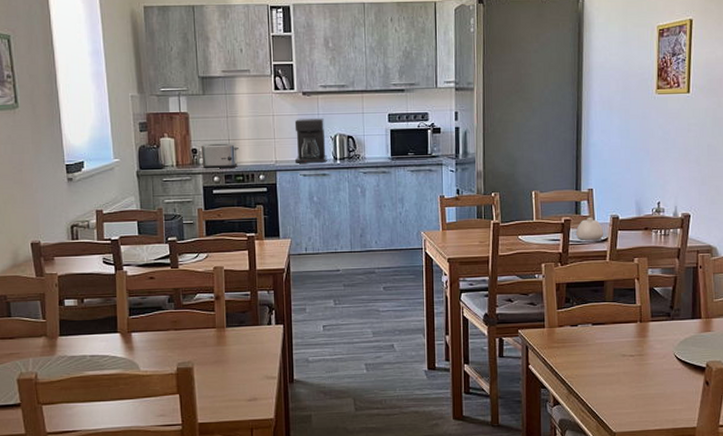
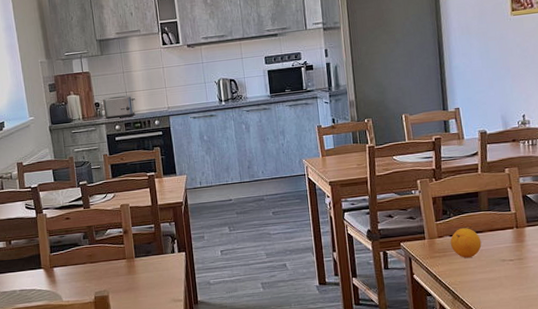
coffee maker: present [294,117,327,163] -> none [182,65,214,108]
fruit: none [570,319,603,350] -> present [450,228,482,258]
sugar bowl: present [575,217,604,241] -> none [446,133,474,156]

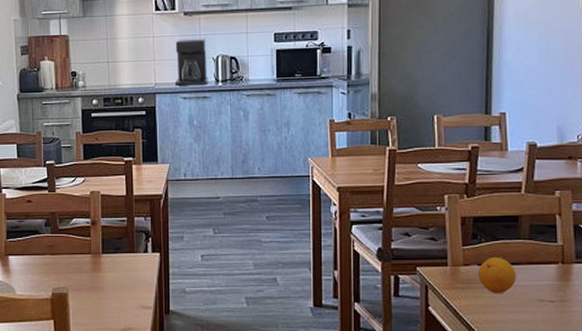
toaster: present [103,94,135,120] -> none [81,65,118,92]
coffee maker: none [182,65,214,108] -> present [174,38,209,86]

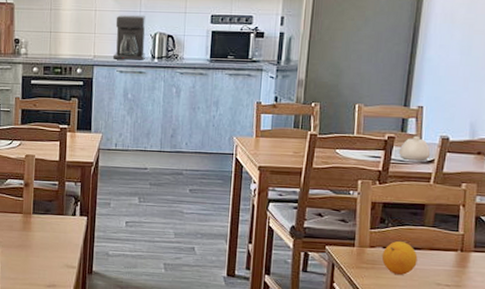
sugar bowl: none [484,144,519,171] -> present [398,135,431,161]

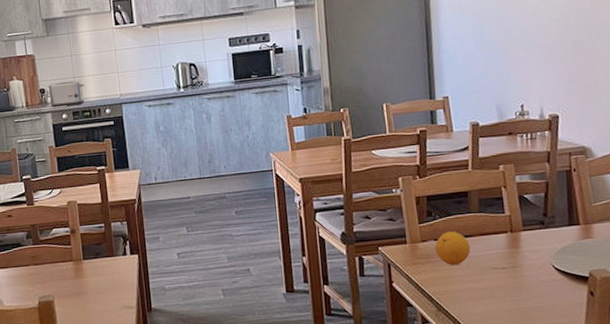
toaster: none [23,34,59,61] -> present [49,80,84,108]
coffee maker: present [112,14,146,61] -> none [136,47,171,95]
sugar bowl: present [398,135,431,161] -> none [432,125,464,151]

